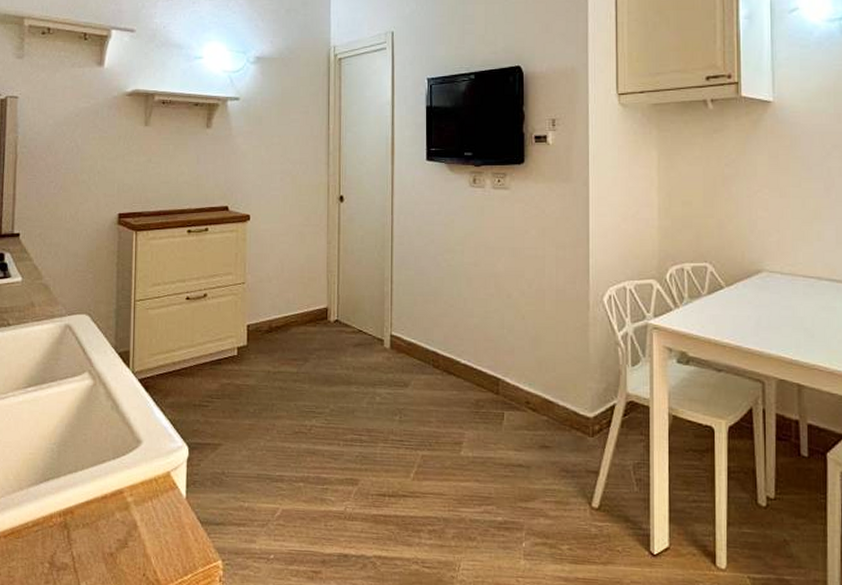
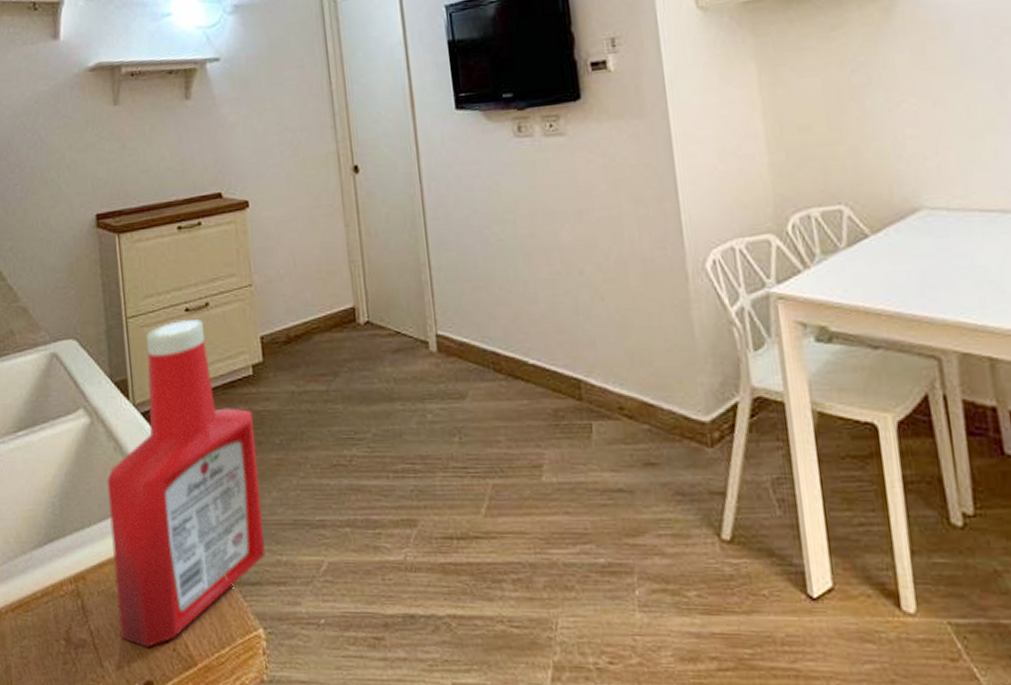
ketchup bottle: none [98,307,233,572] -> present [107,319,266,647]

